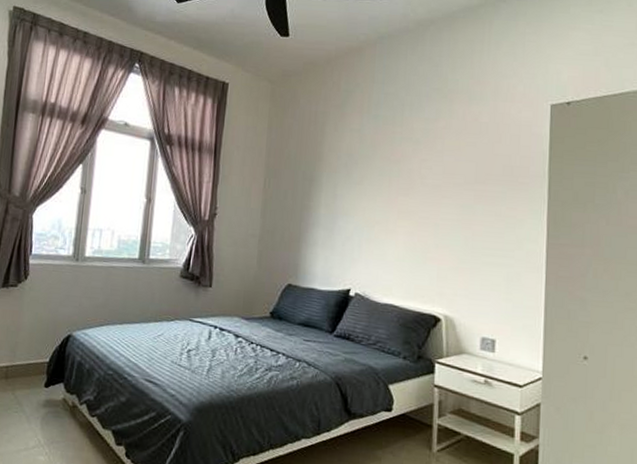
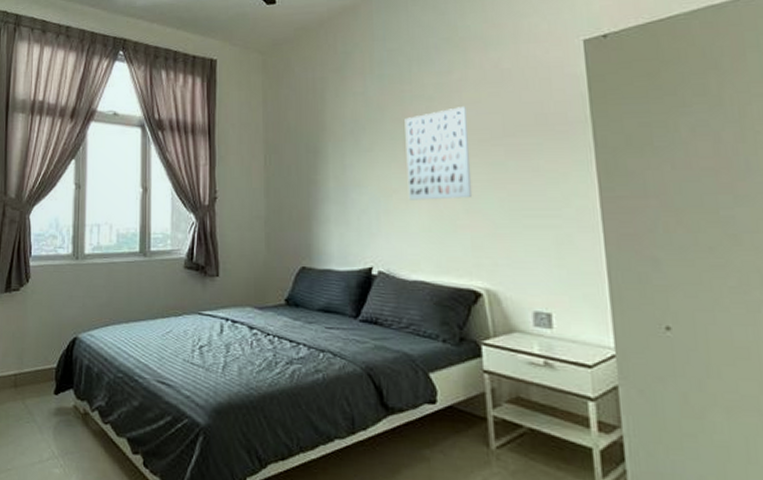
wall art: none [388,152,447,235] -> present [404,107,473,200]

